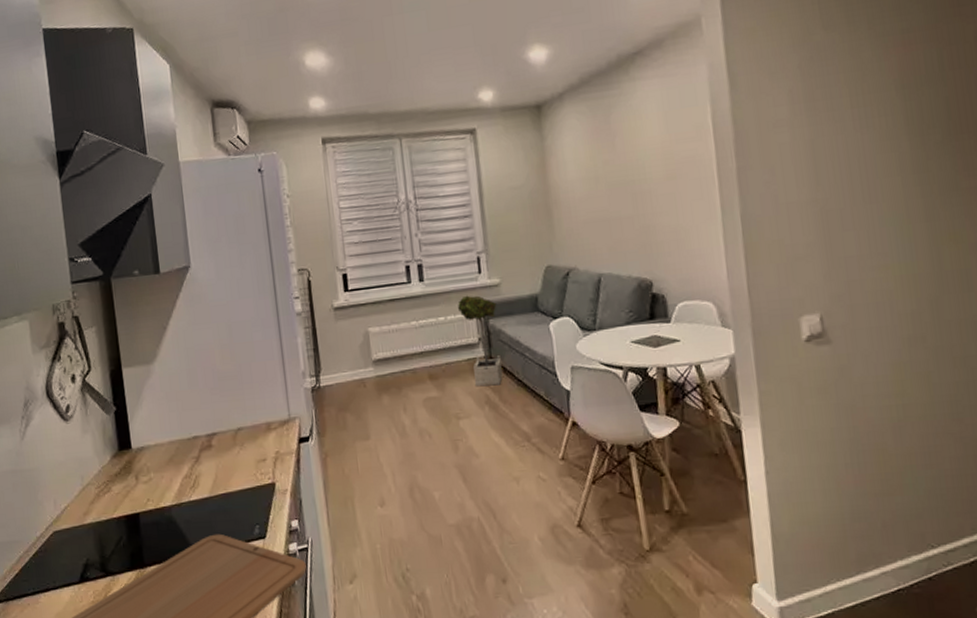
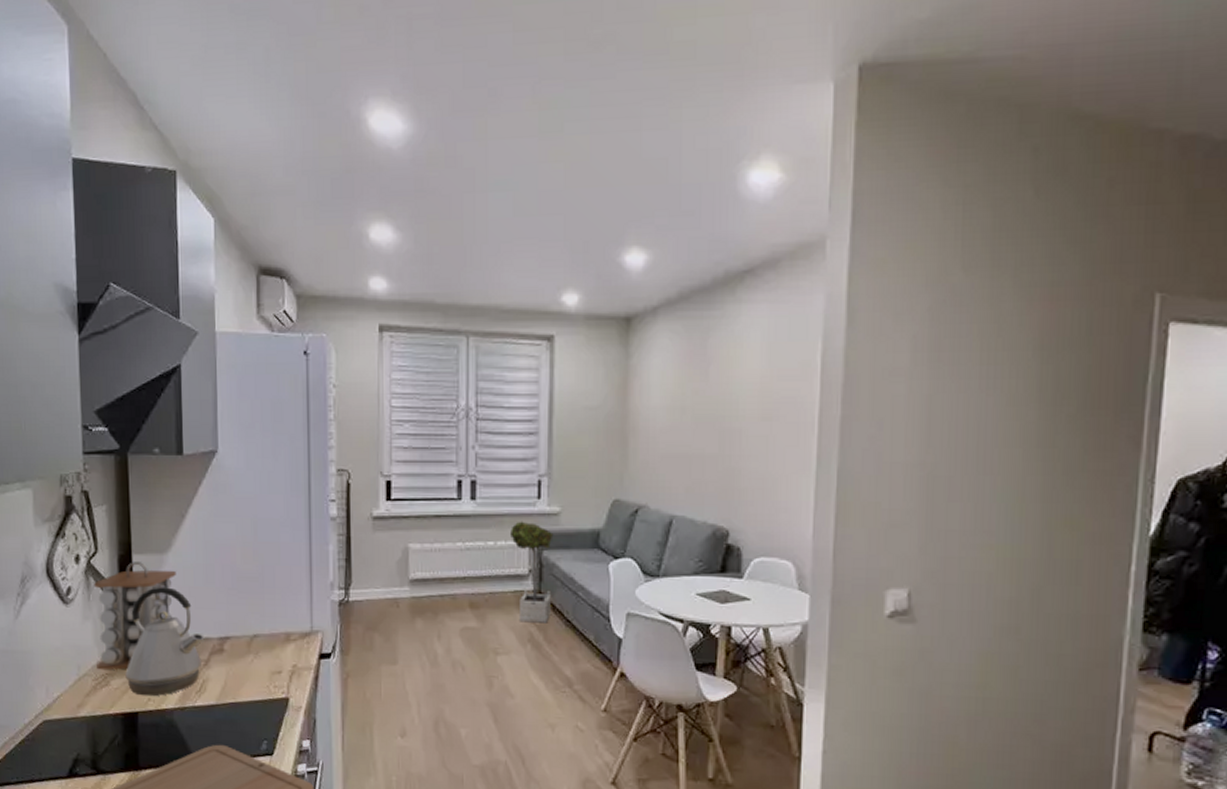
spice rack: none [90,374,163,477] -> present [94,562,176,670]
kettle: none [124,394,194,498] -> present [125,587,205,696]

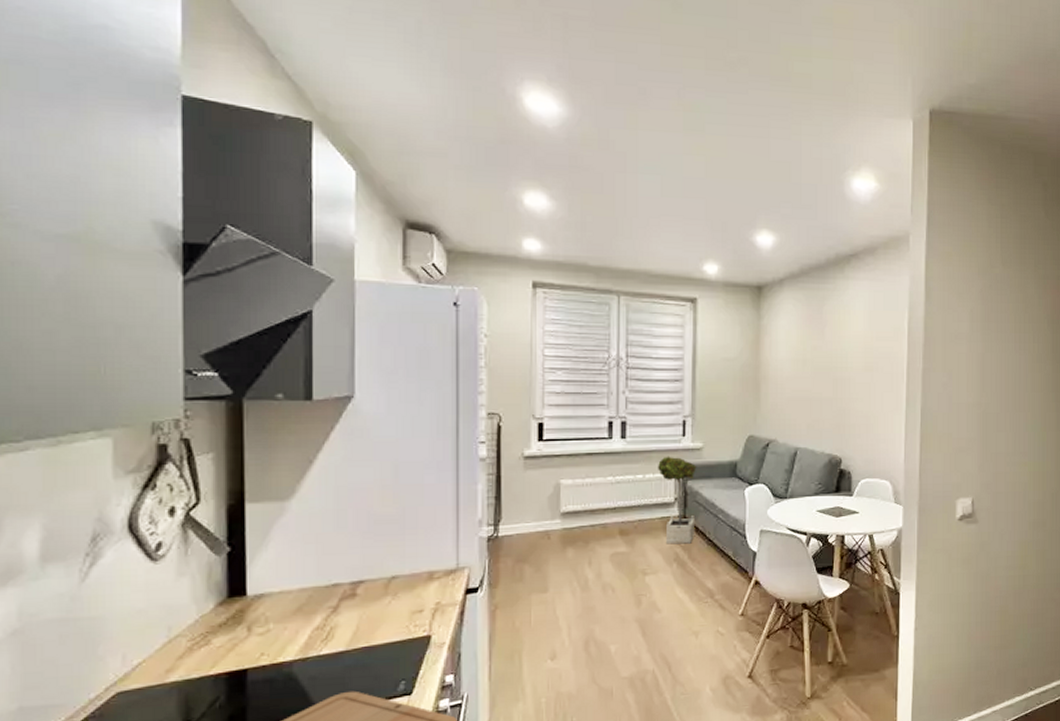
spice rack: present [94,562,176,670] -> none [194,511,300,628]
kettle: present [125,587,205,696] -> none [232,535,333,652]

